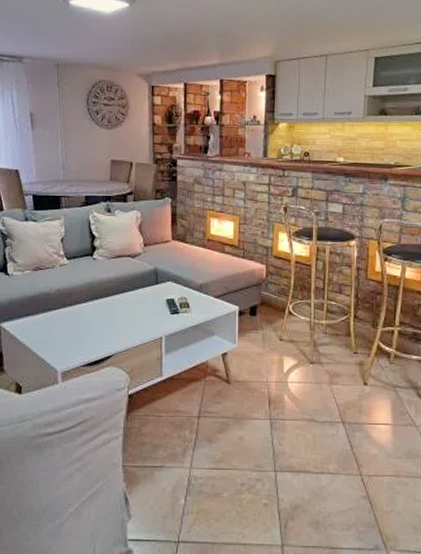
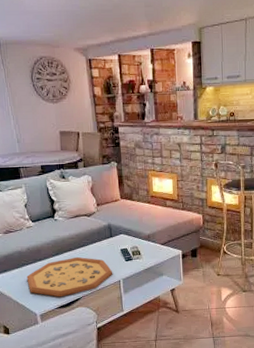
decorative tray: none [51,304,155,352] -> present [26,256,113,297]

